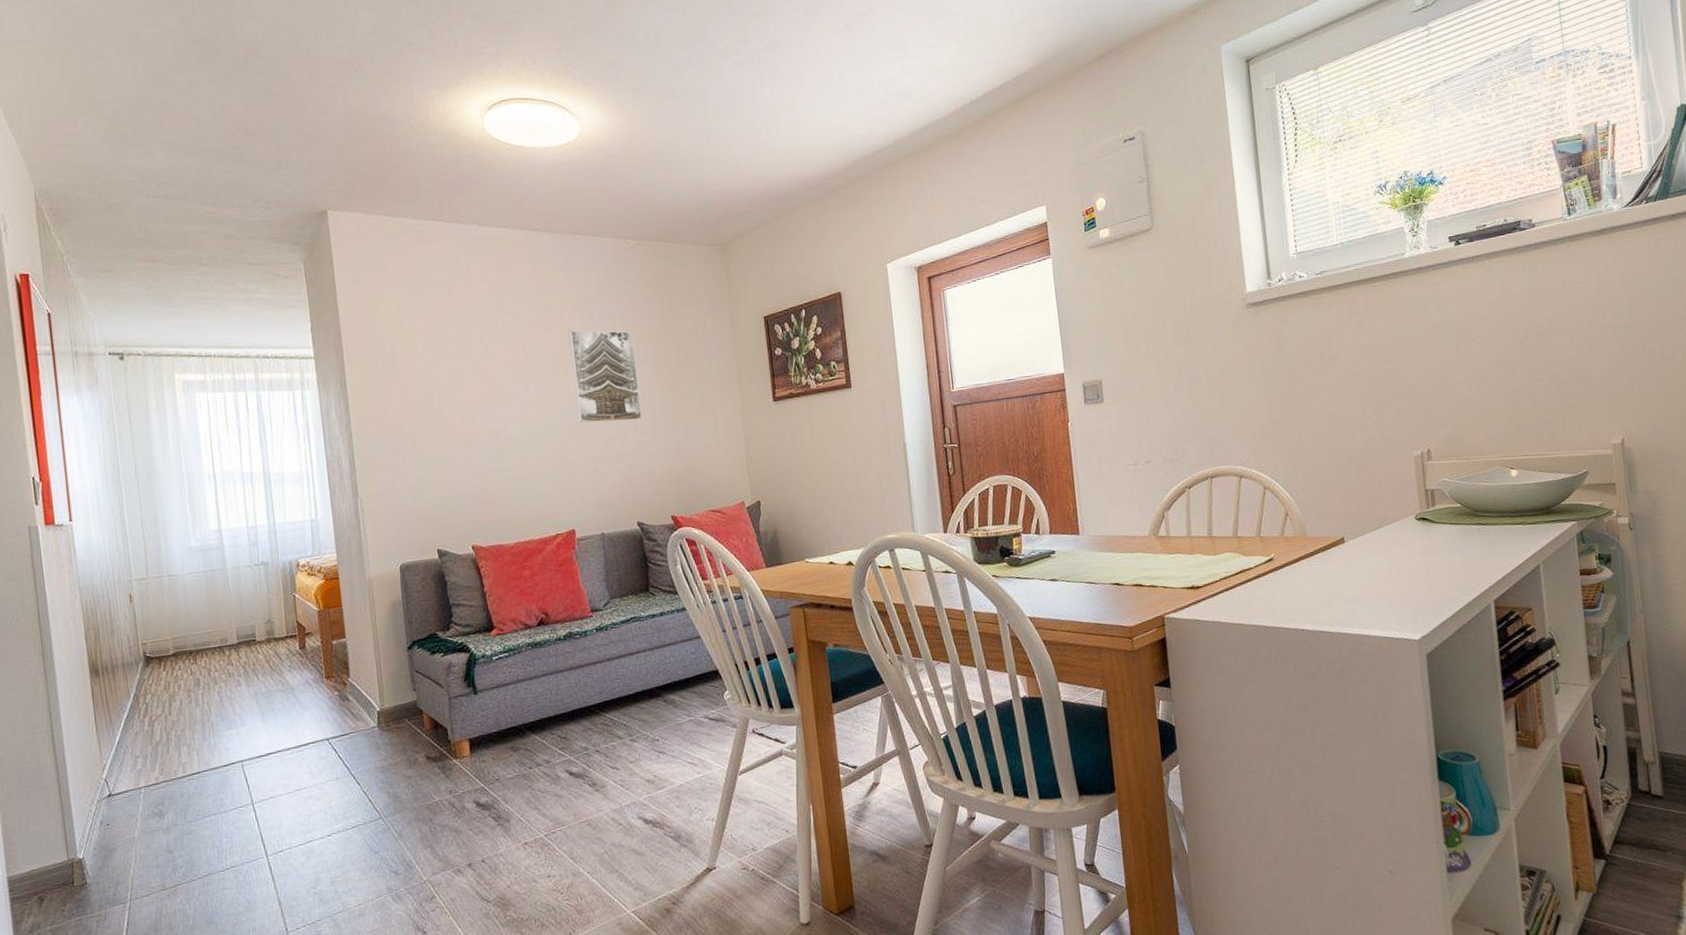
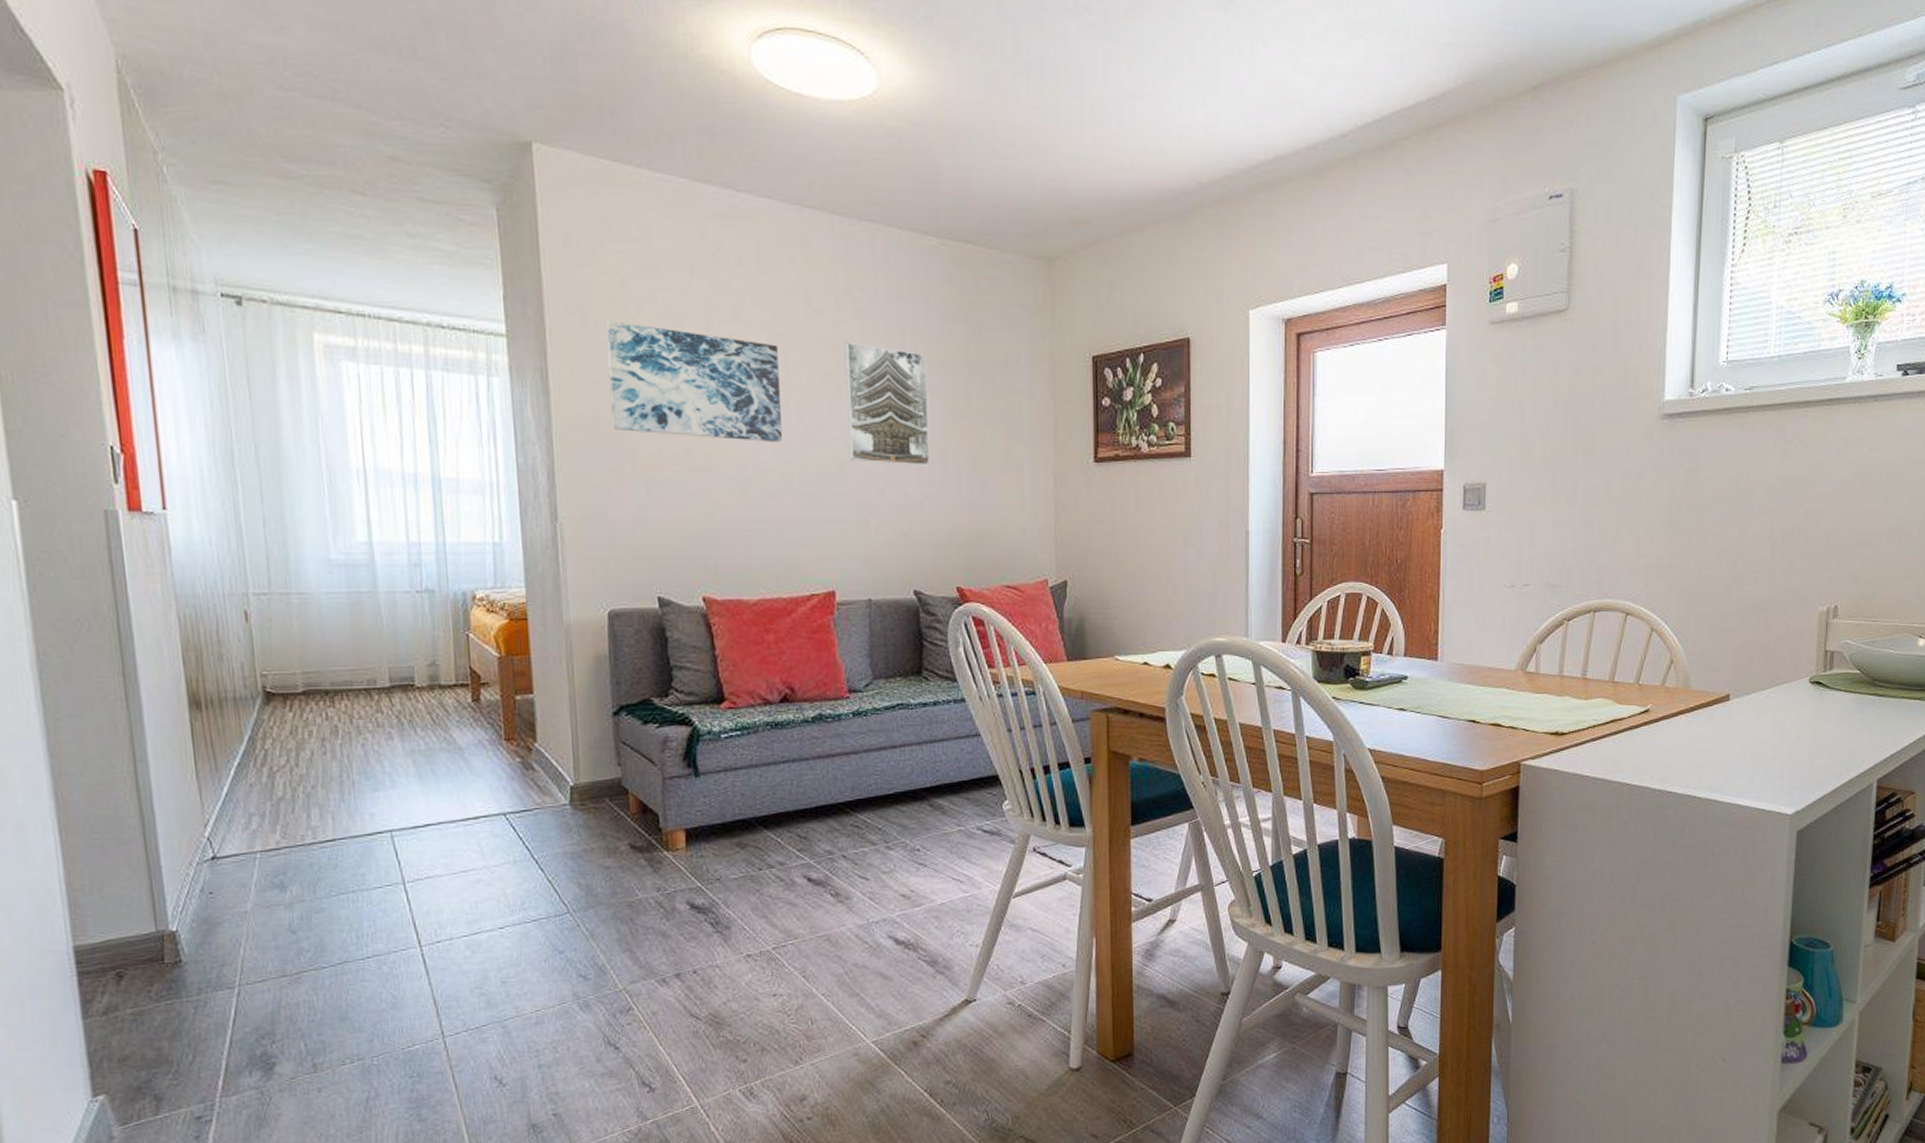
wall art: none [387,336,526,421] -> present [605,320,782,442]

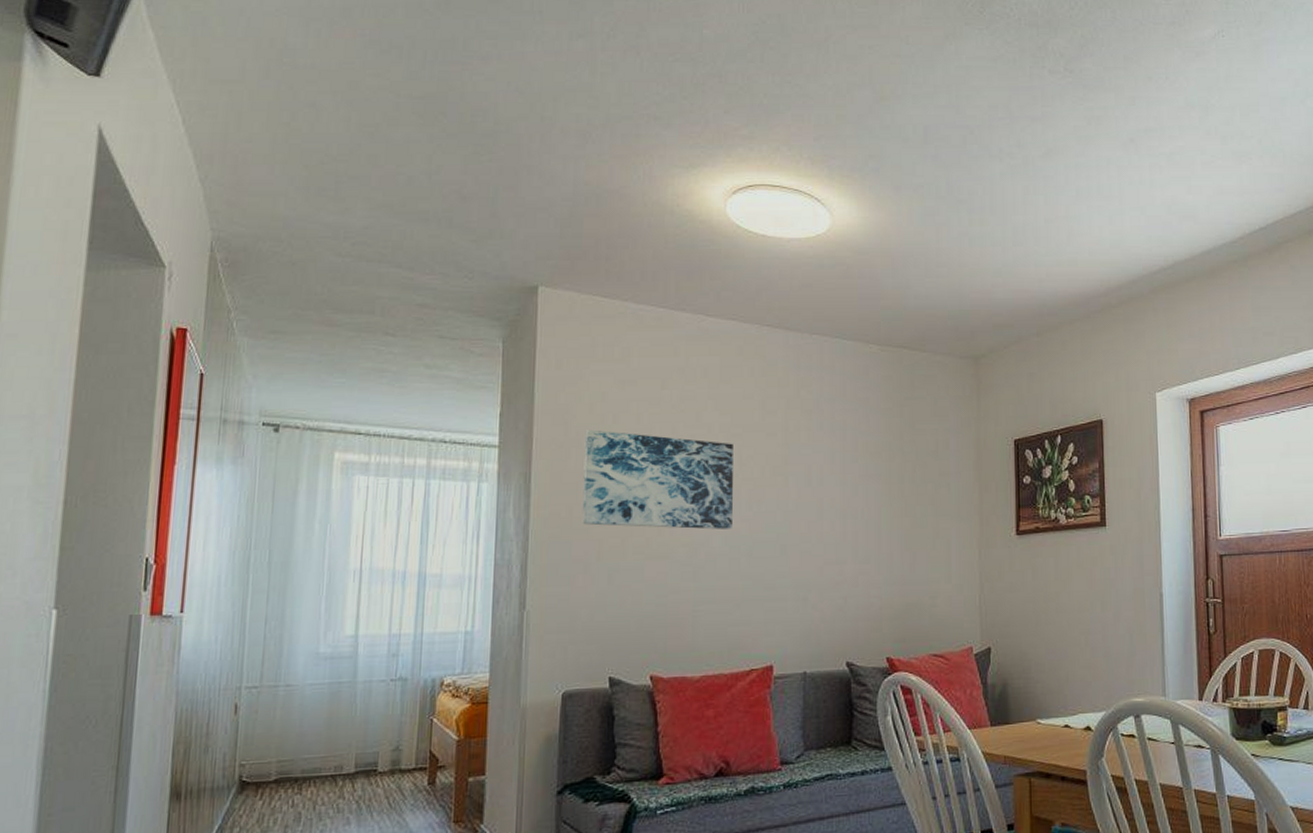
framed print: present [844,341,931,465] -> none [791,437,866,545]

